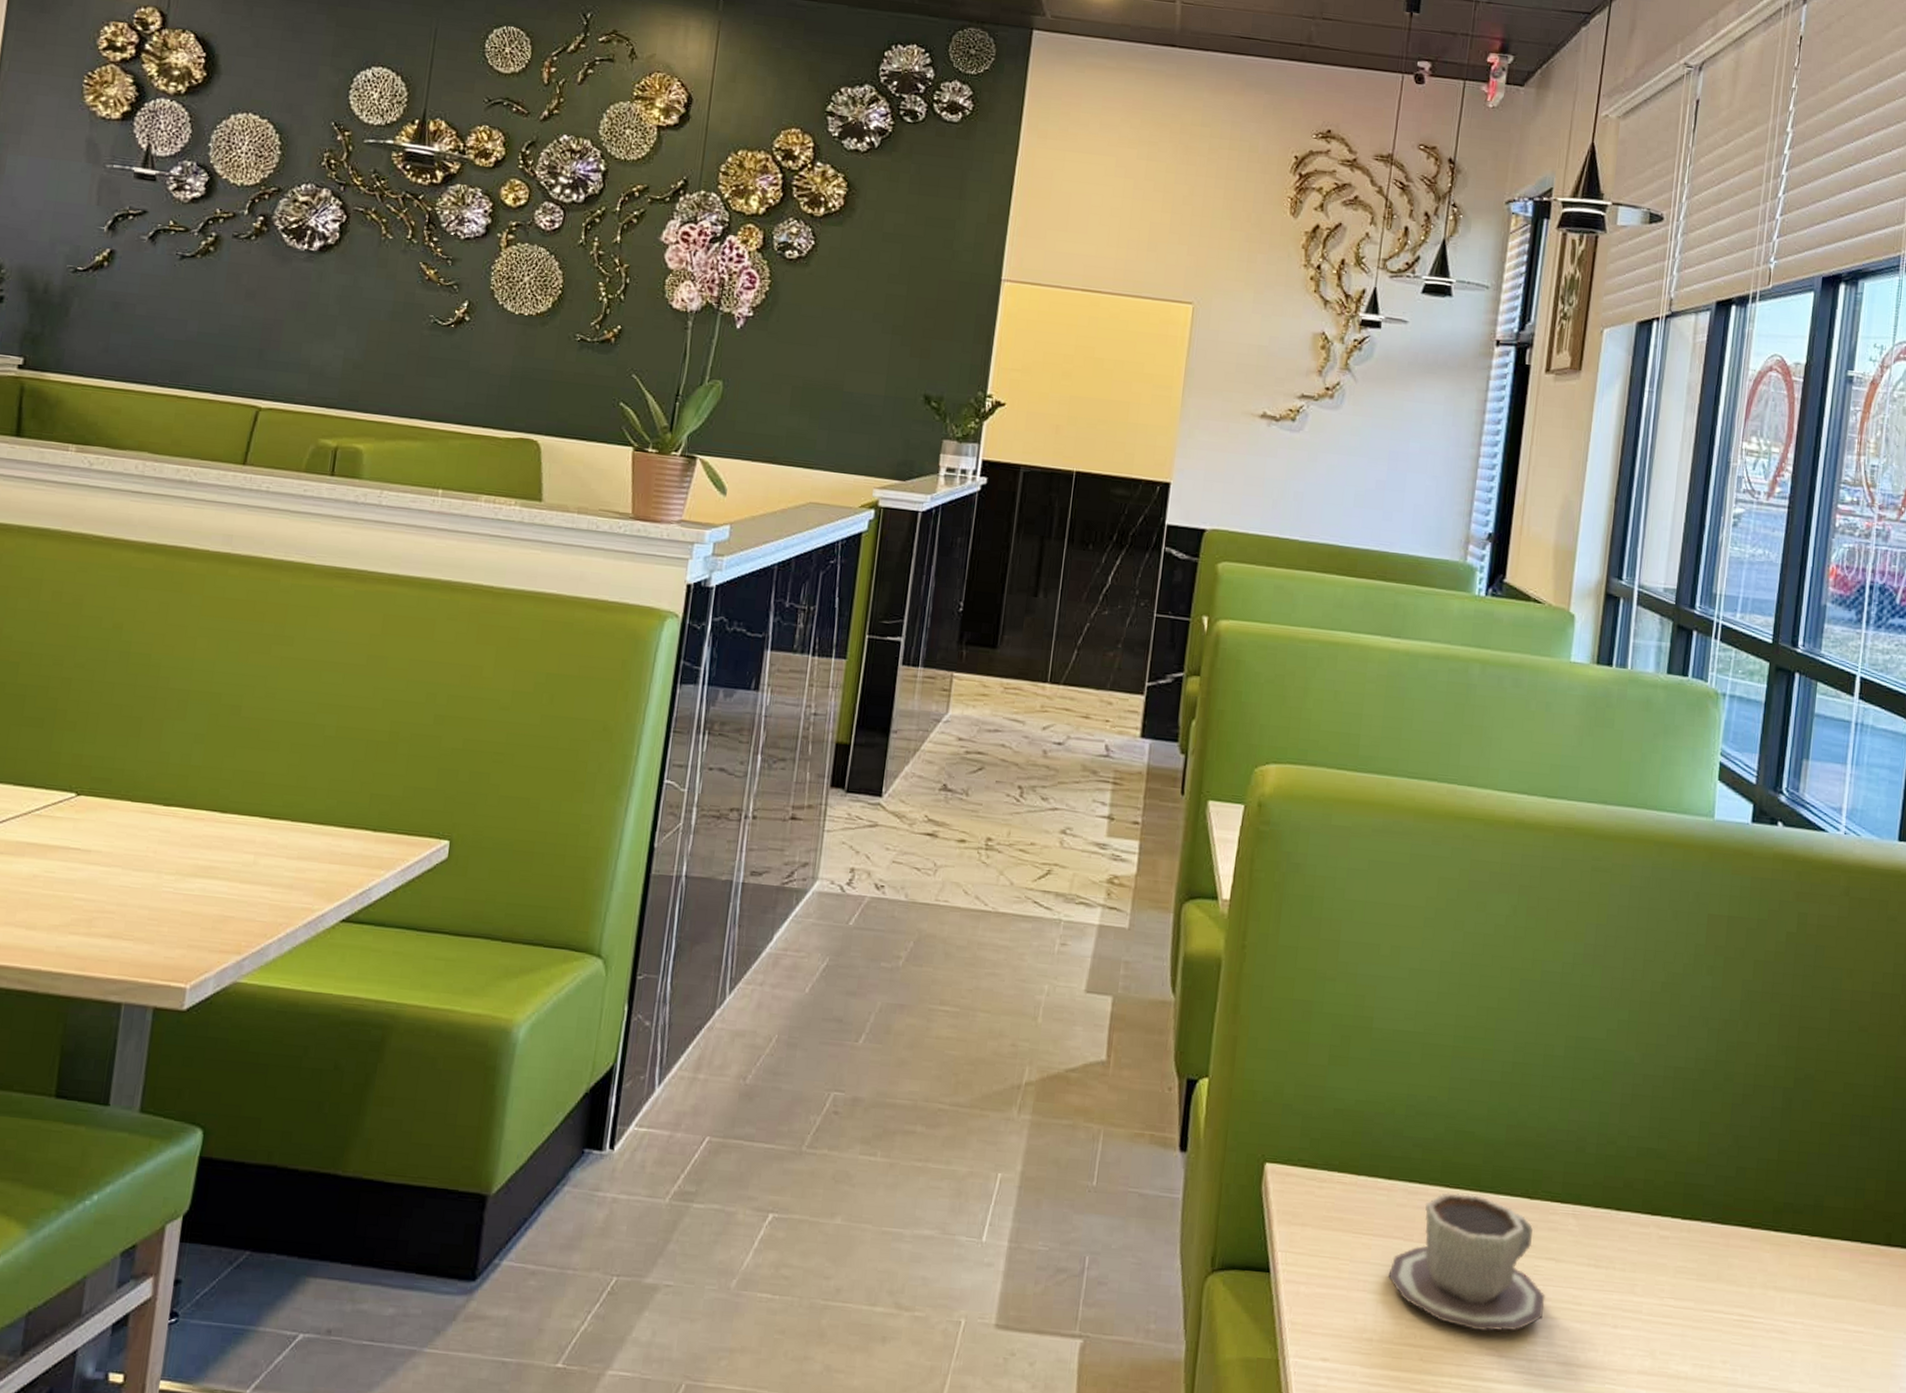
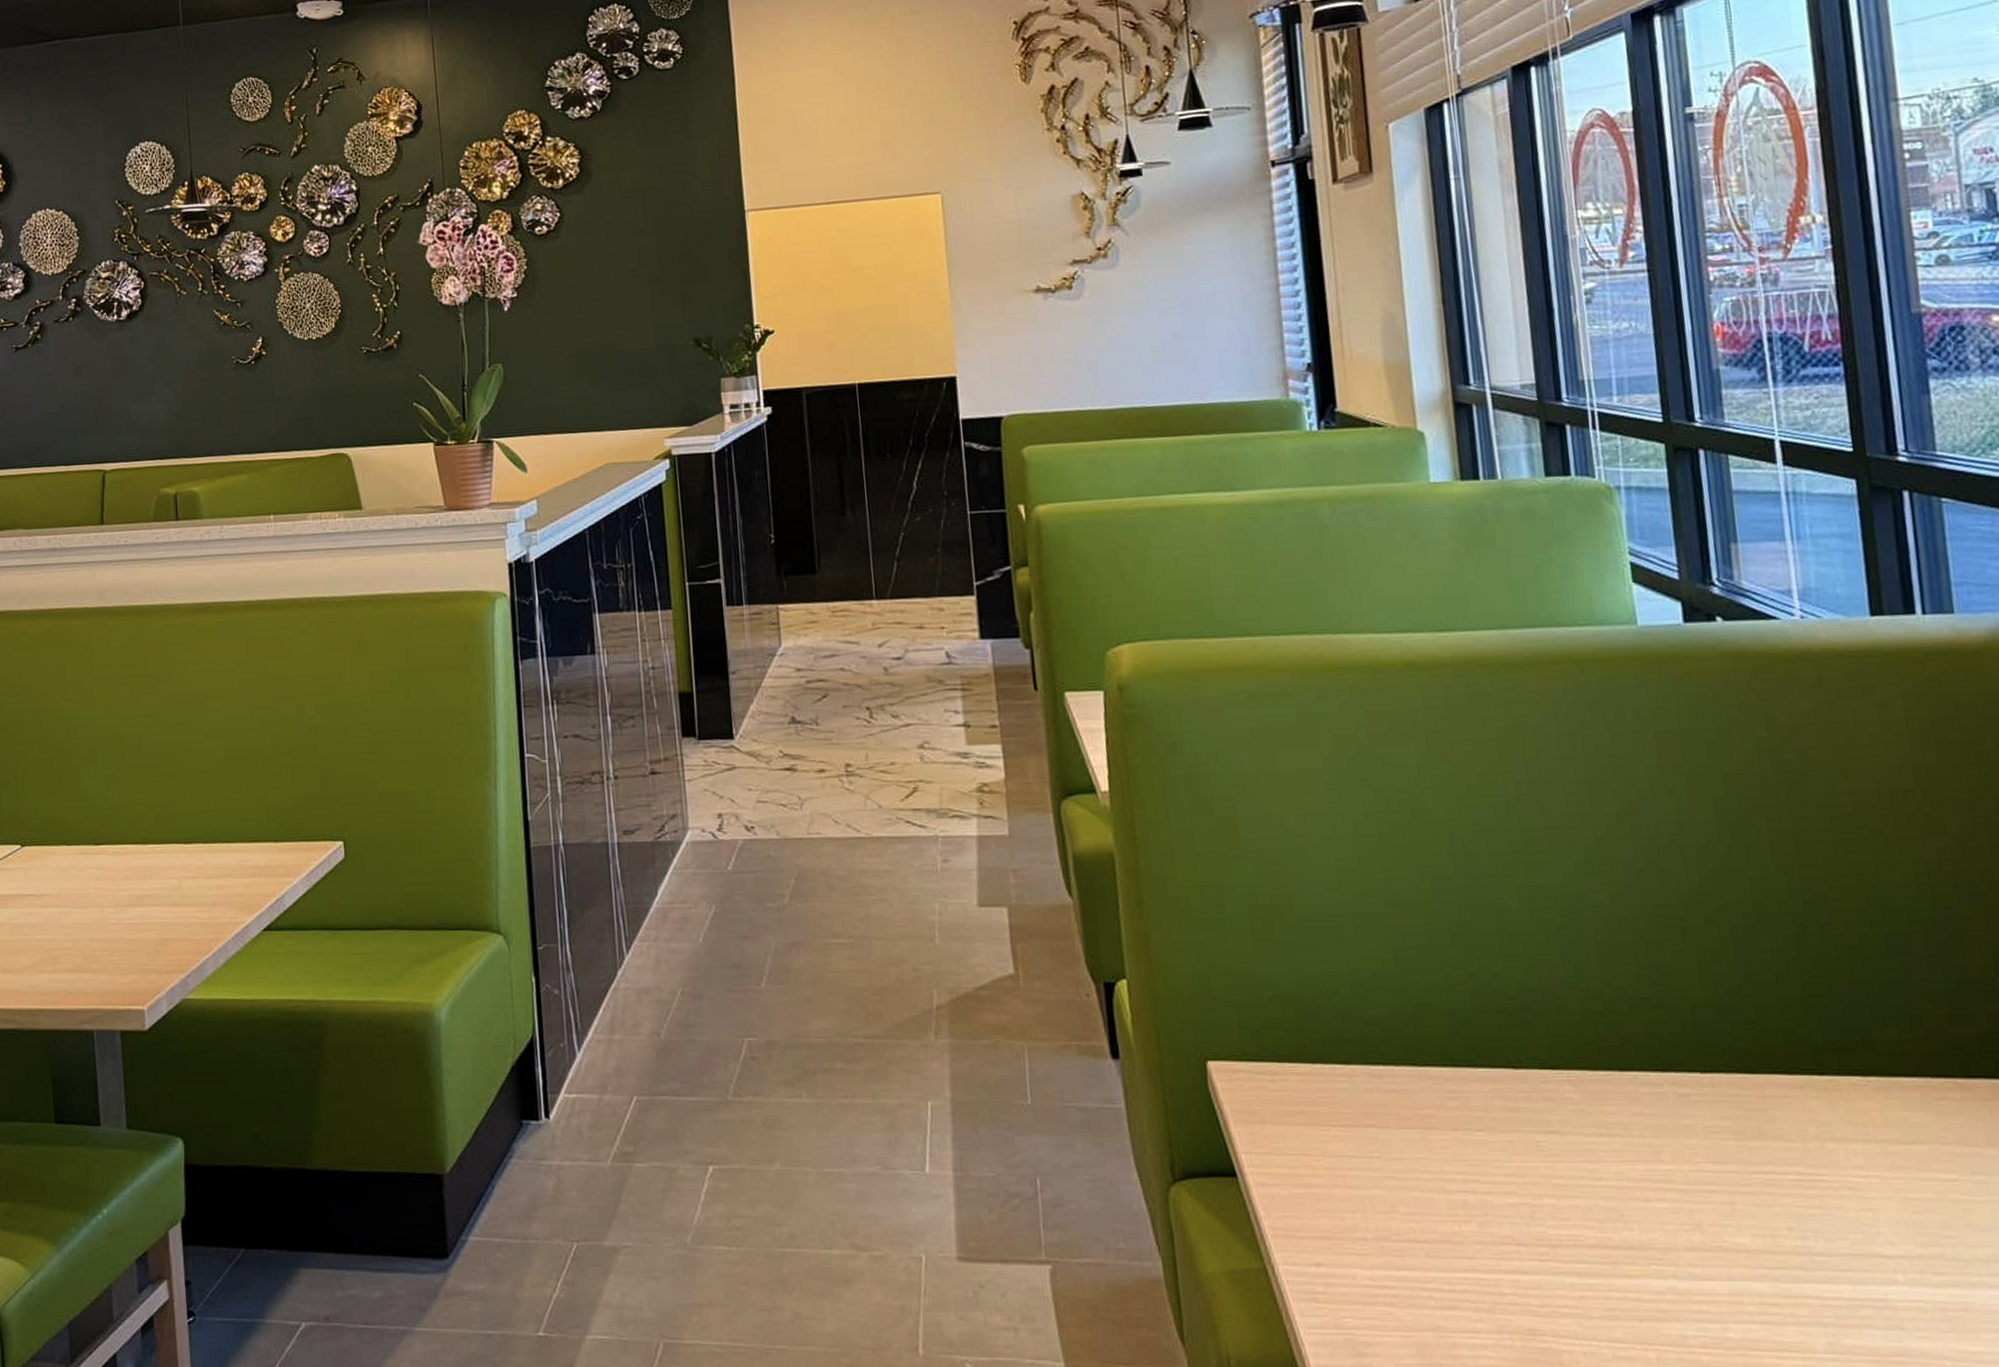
cup: present [1388,1192,1546,1332] -> none [1369,1071,1558,1219]

